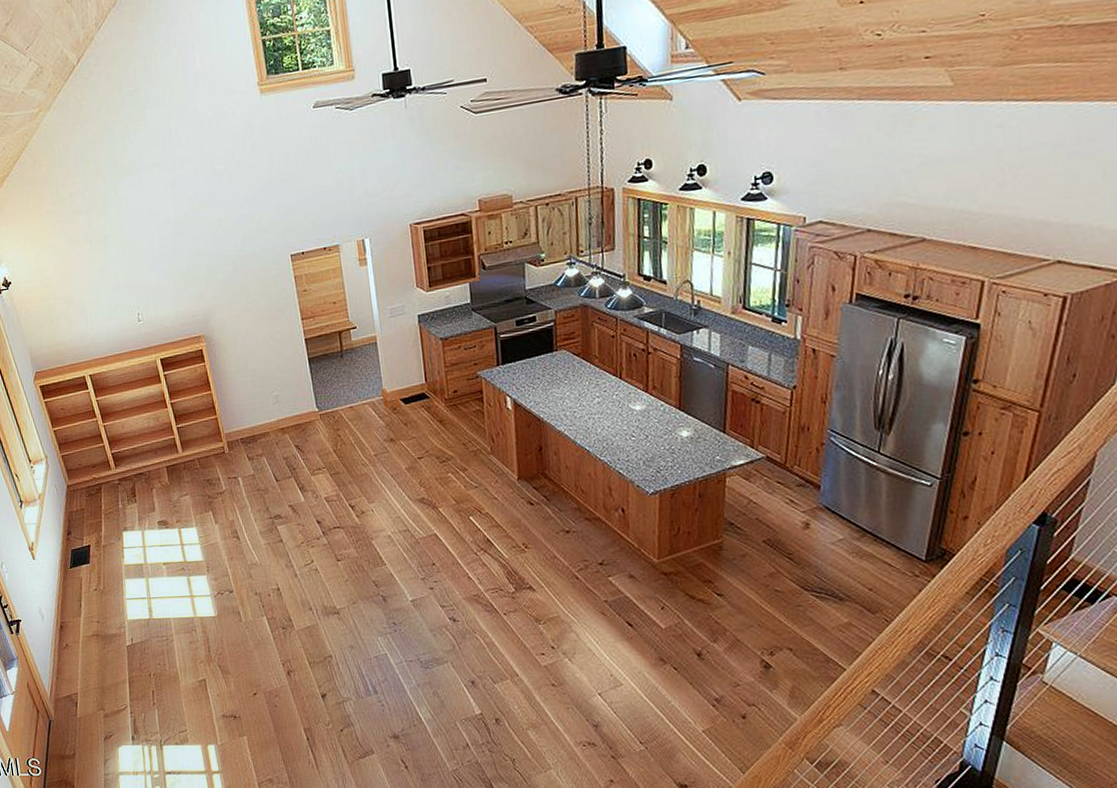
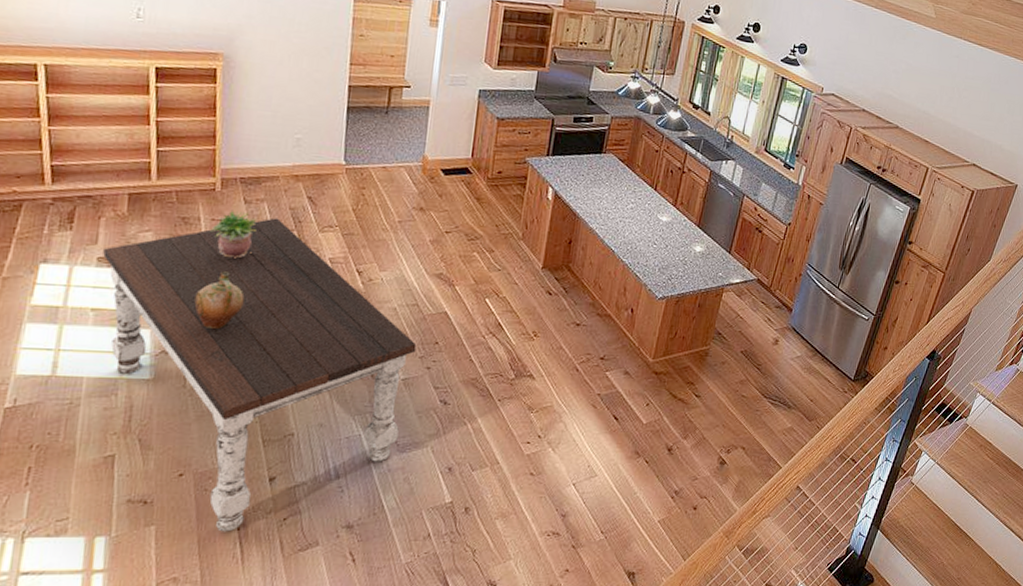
dining table: none [160,468,419,741] -> present [103,218,417,532]
potted plant: none [229,466,264,509] -> present [210,210,257,259]
ceramic jug: none [231,520,268,571] -> present [194,271,245,330]

